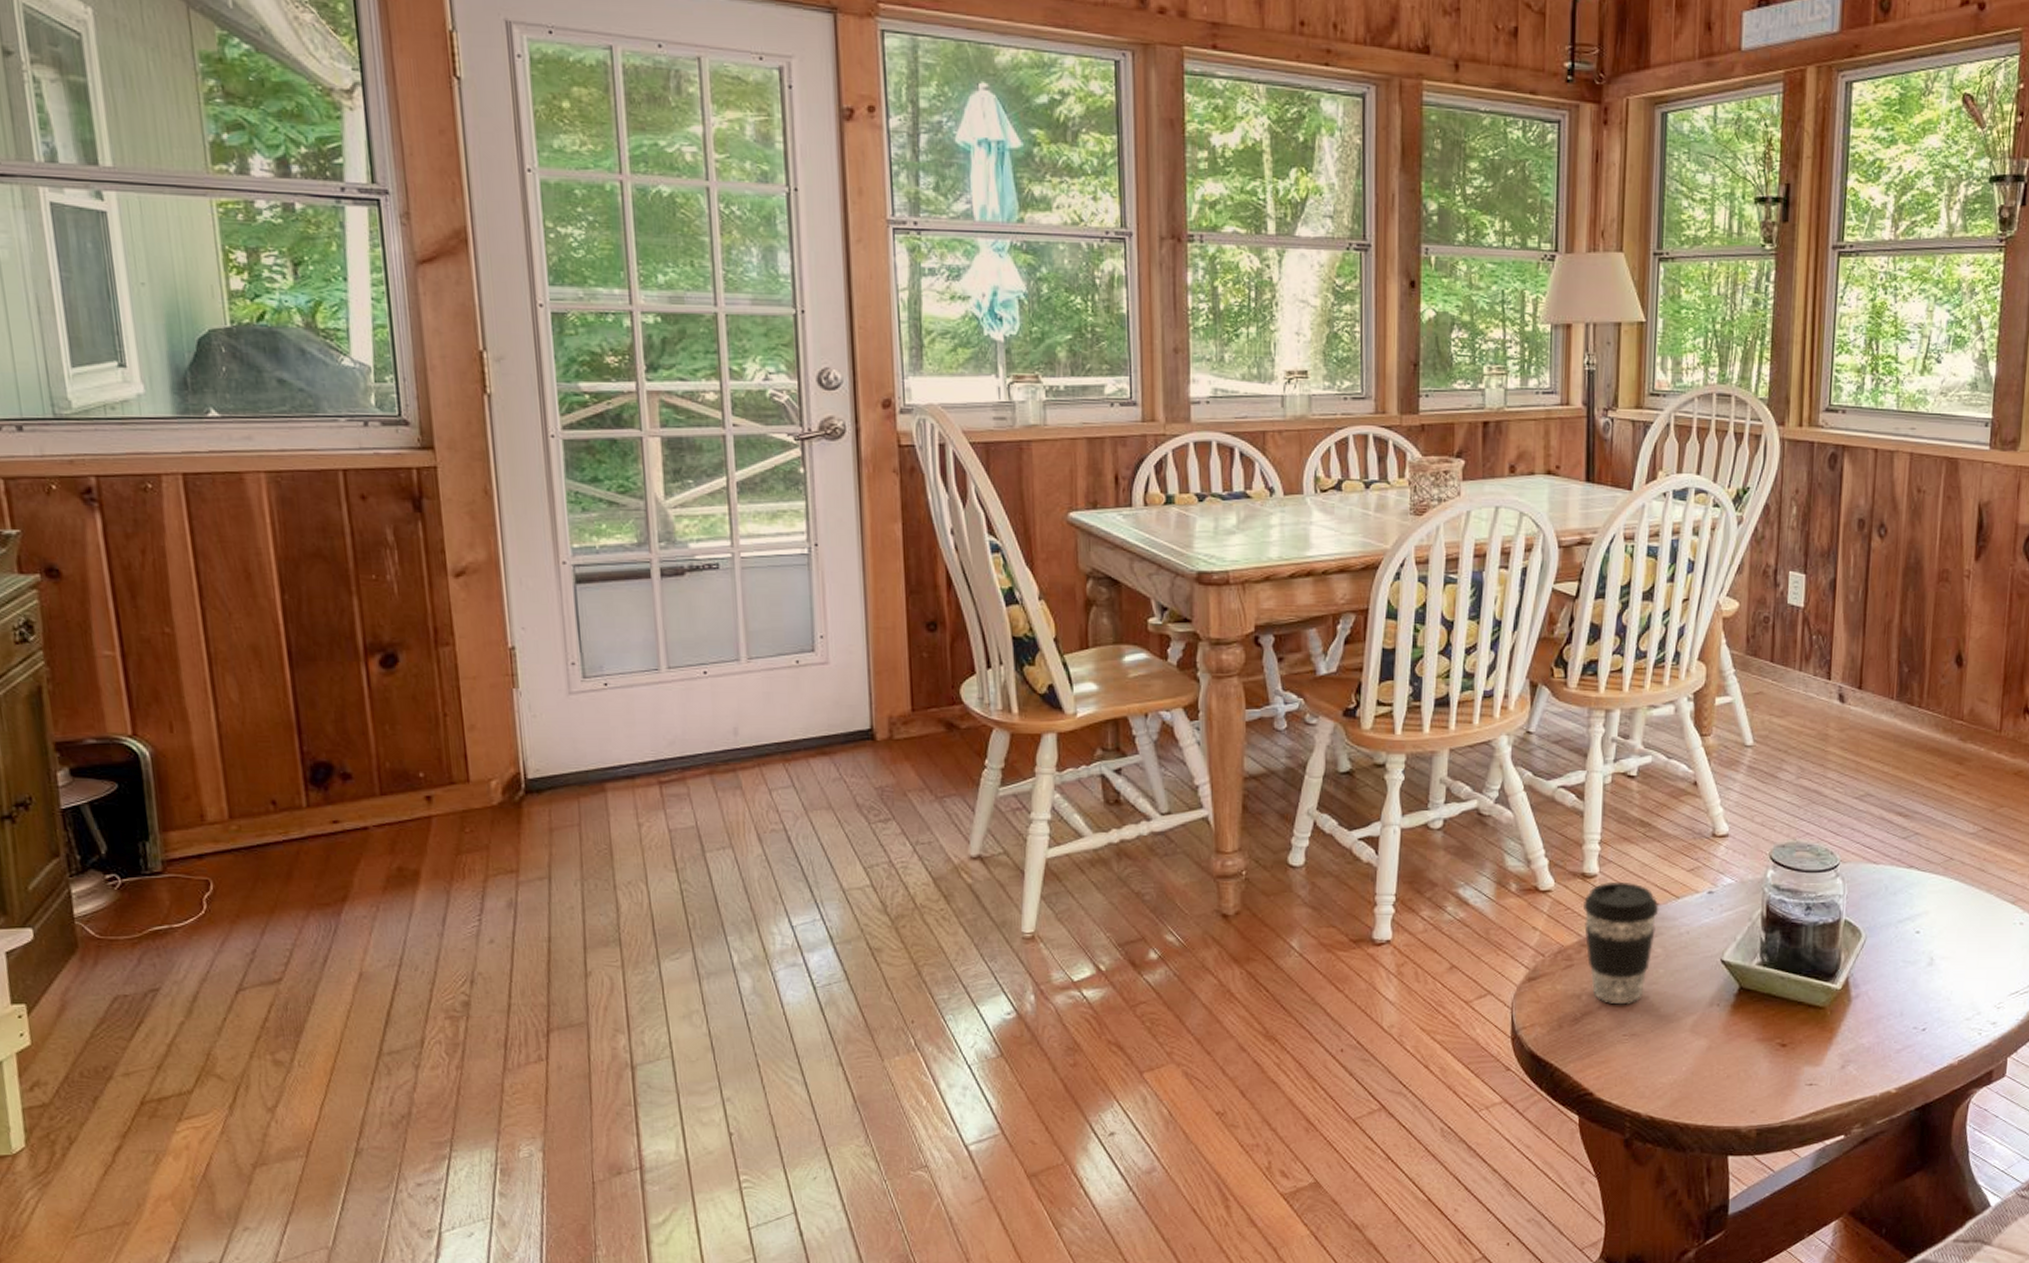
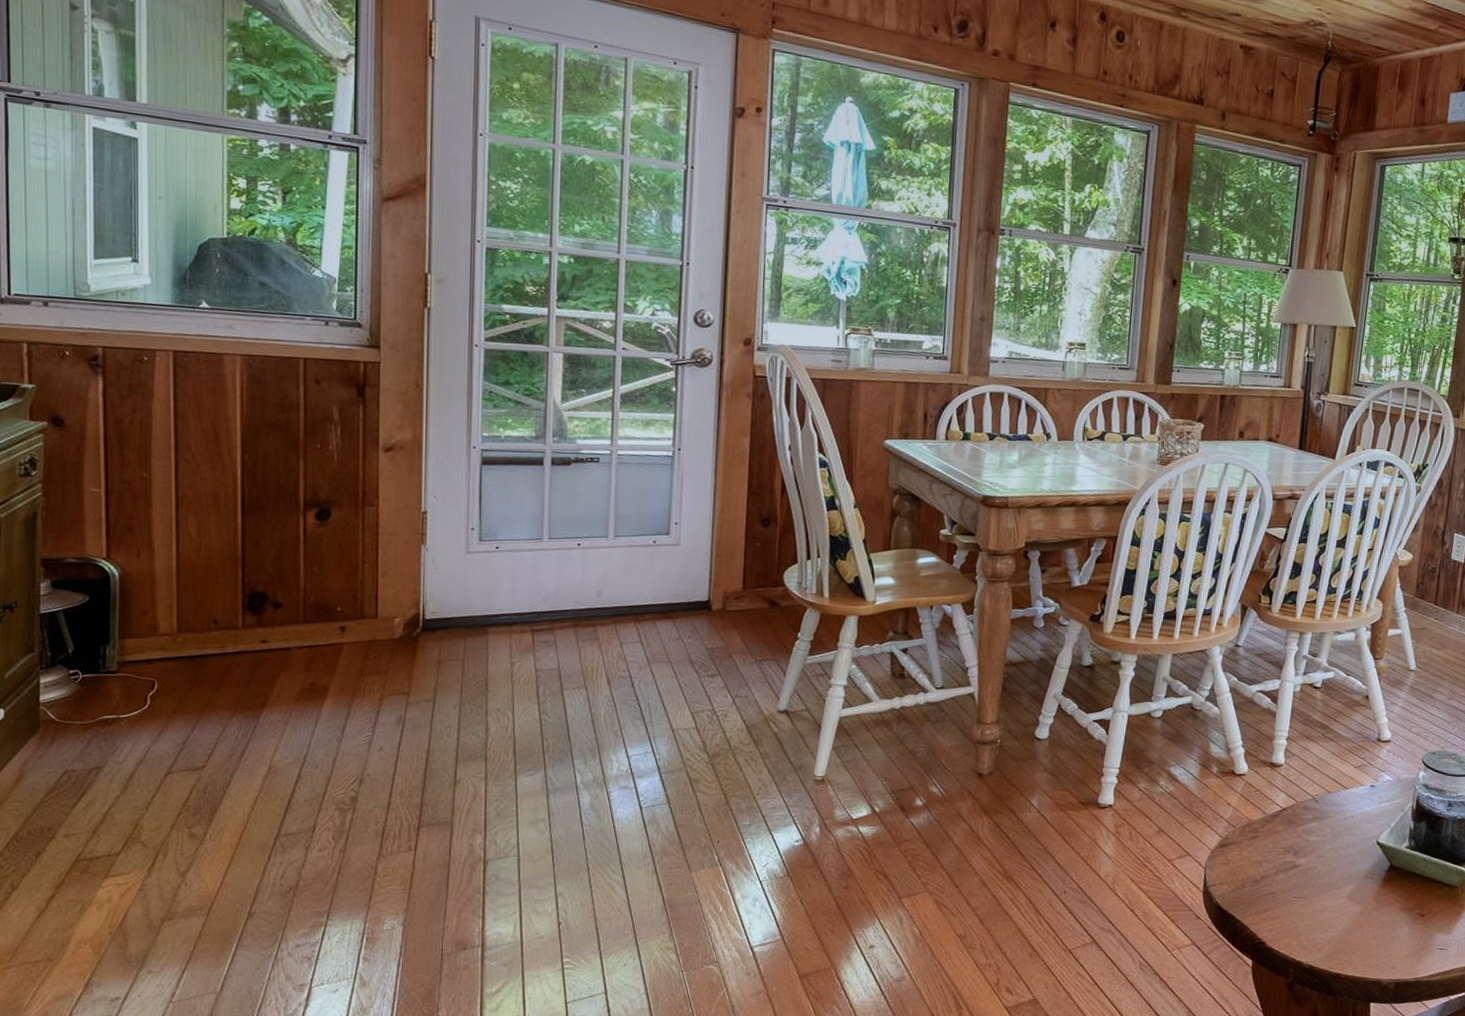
coffee cup: present [1583,881,1659,1005] -> none [1269,771,1331,872]

